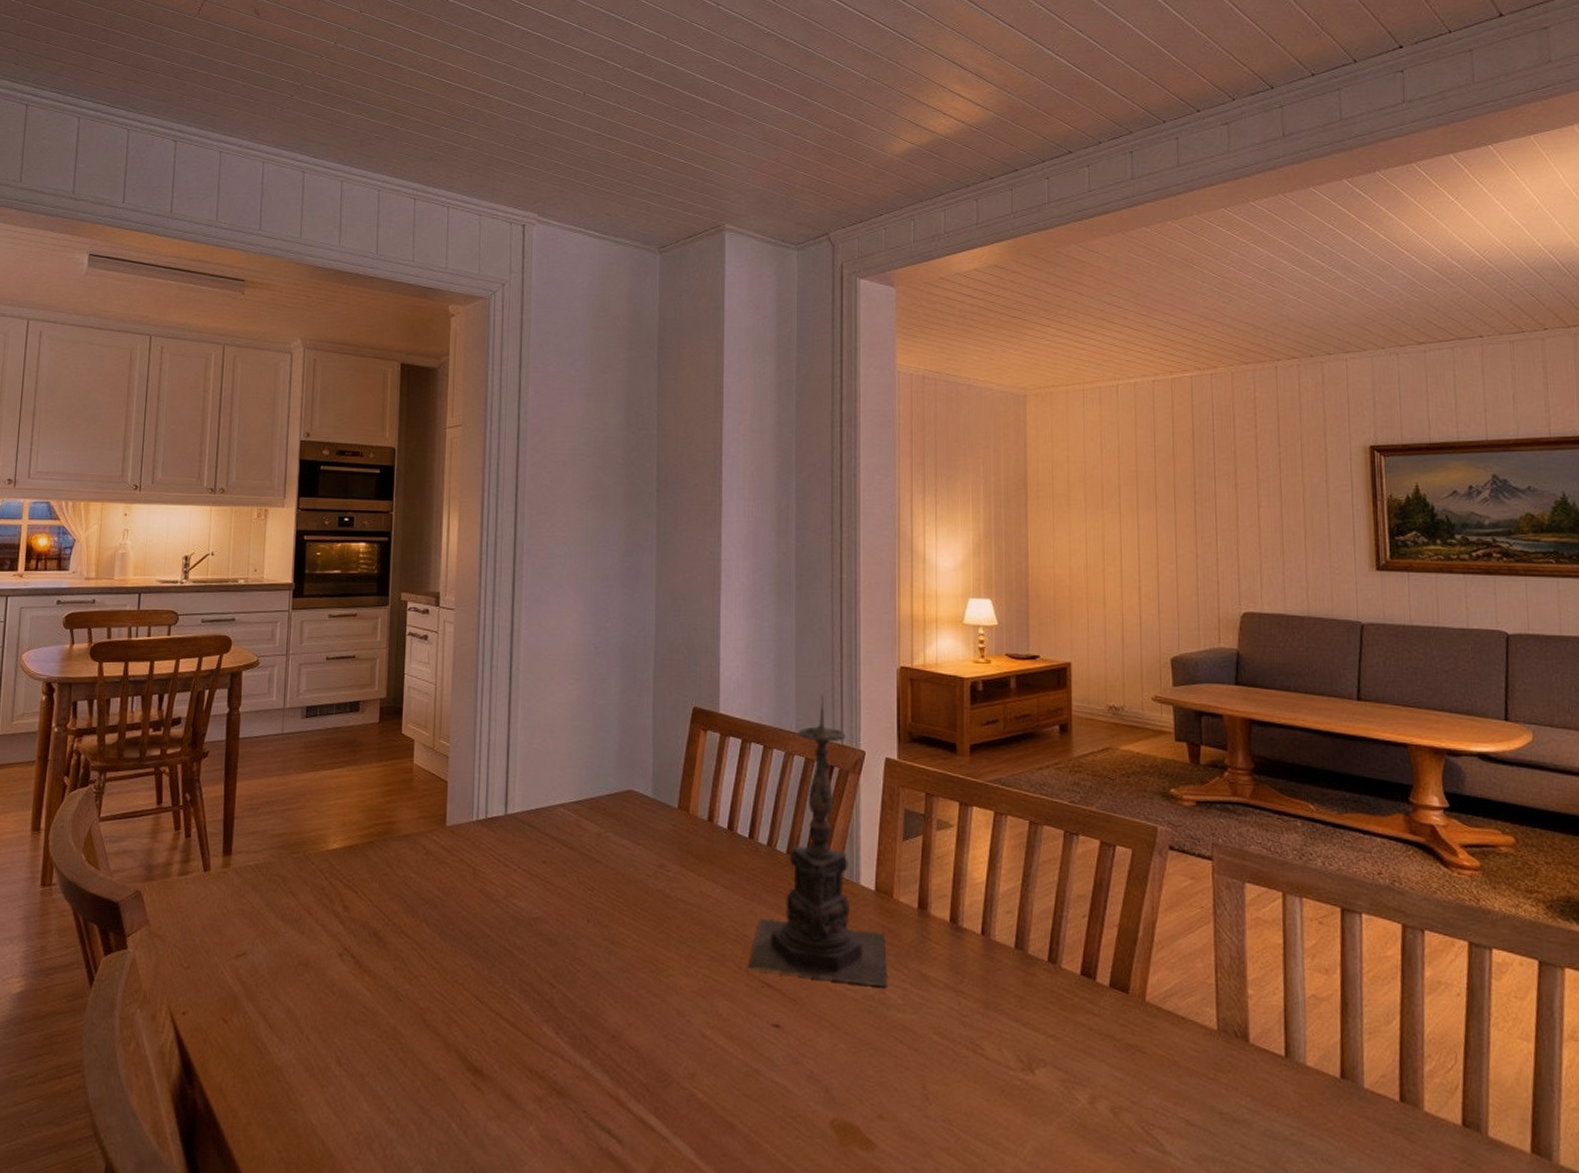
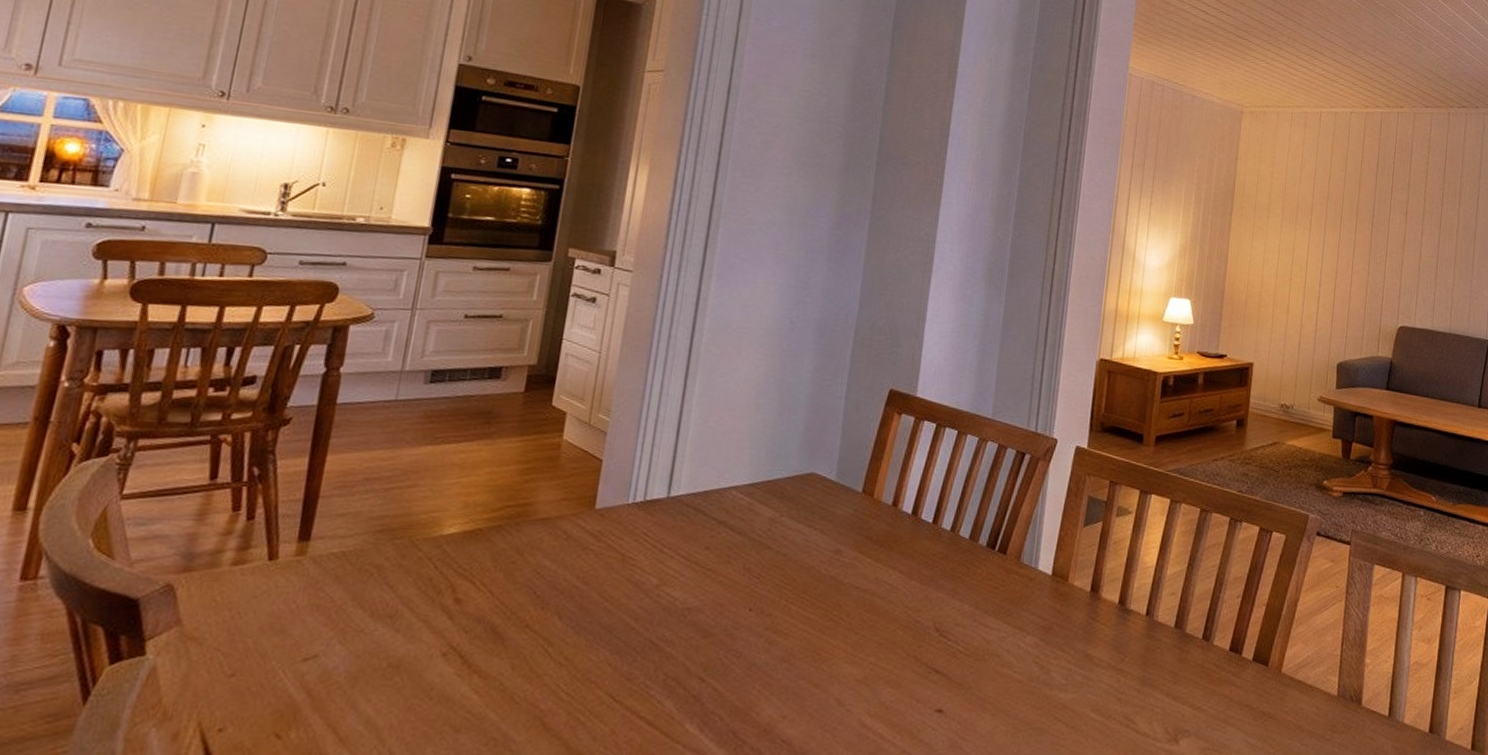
candle holder: present [747,694,887,988] -> none [916,382,1056,669]

